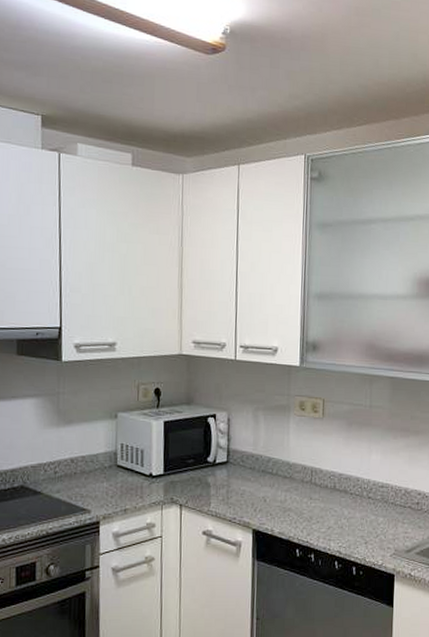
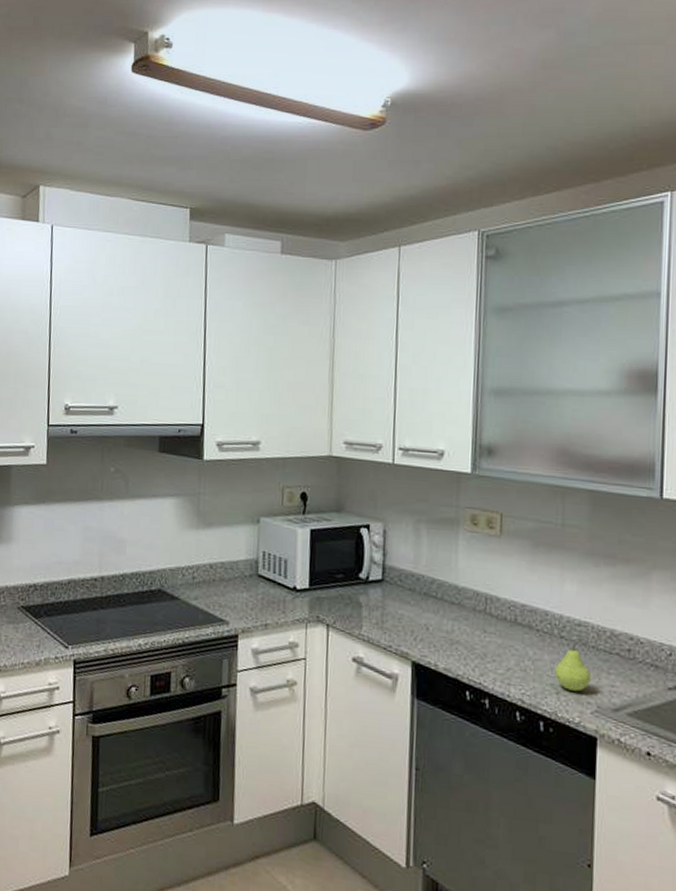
fruit: none [364,501,391,540] -> present [554,643,592,692]

